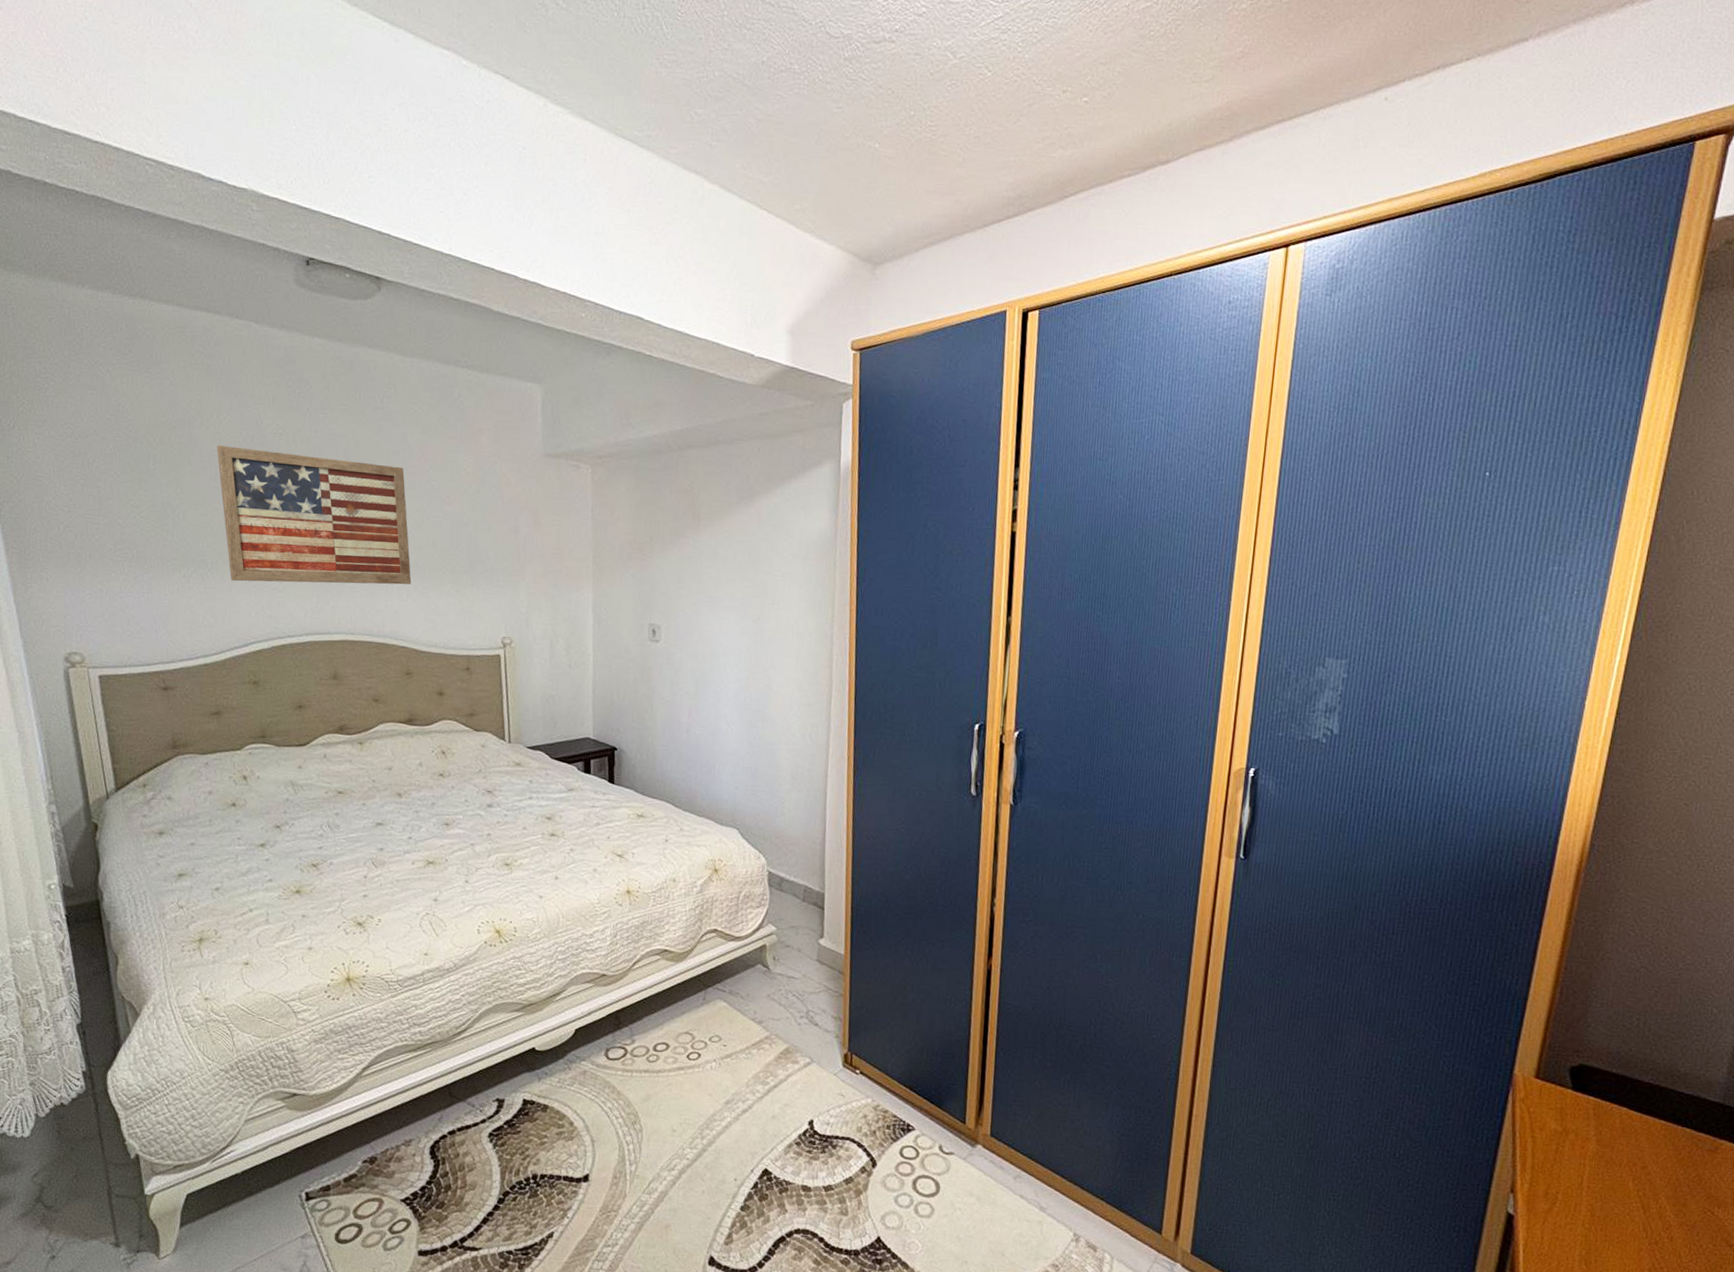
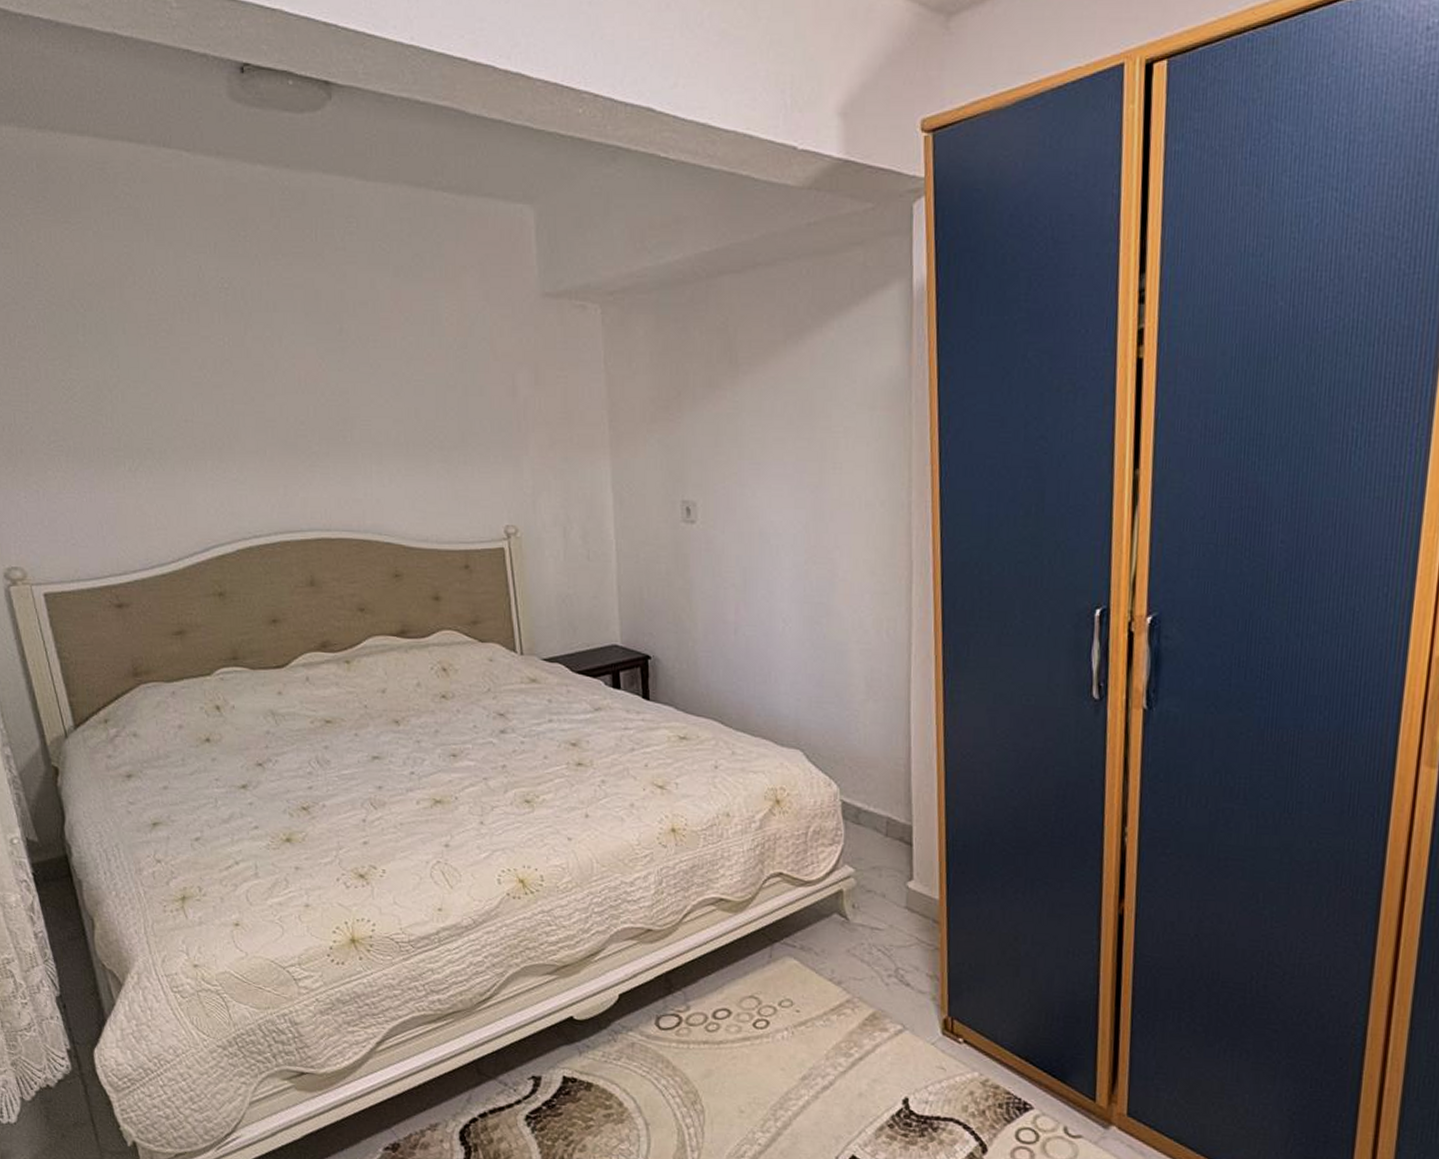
wall art: present [217,445,412,585] -> none [154,308,393,473]

